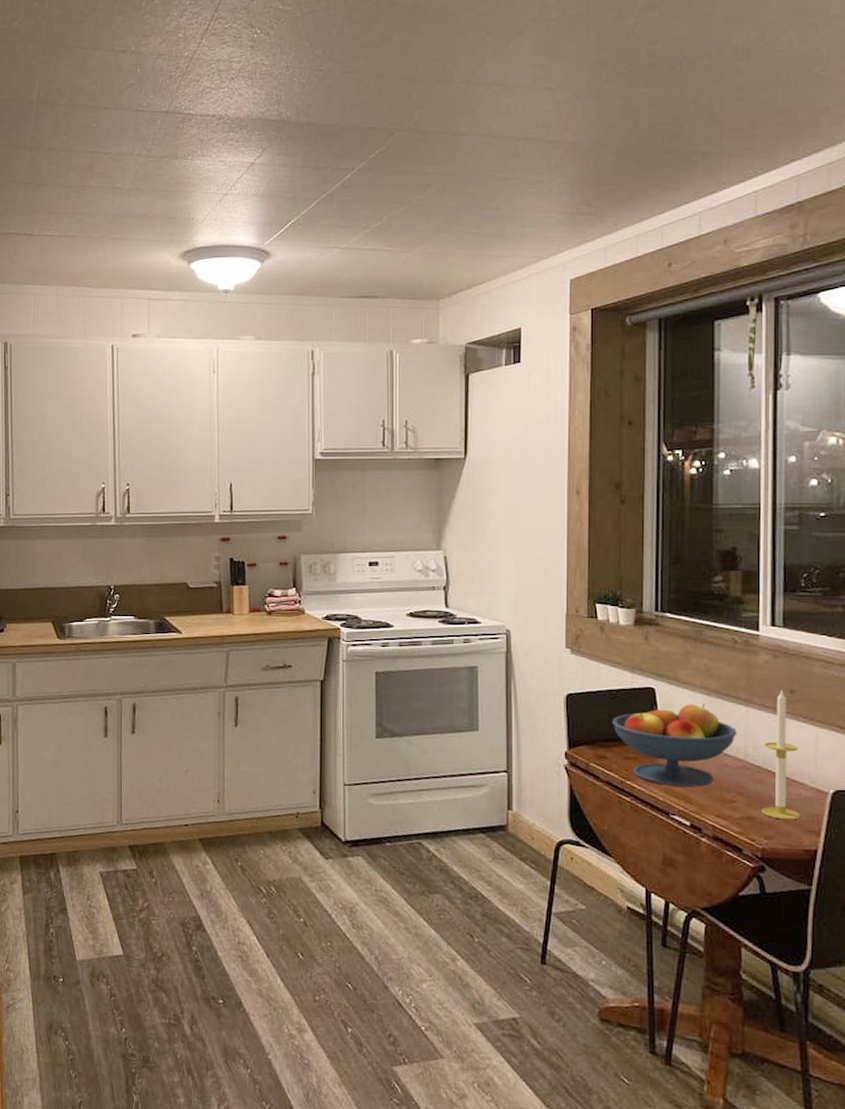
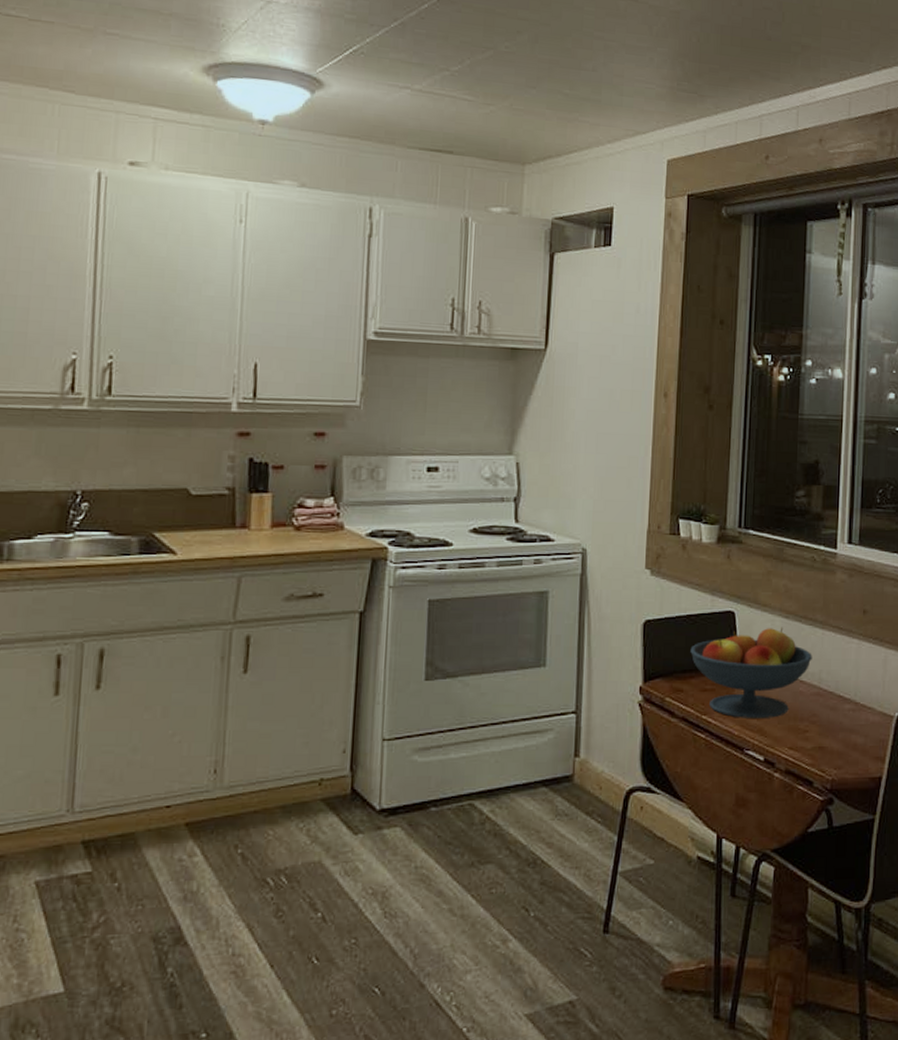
candle: present [760,689,801,820] -> none [831,610,869,748]

